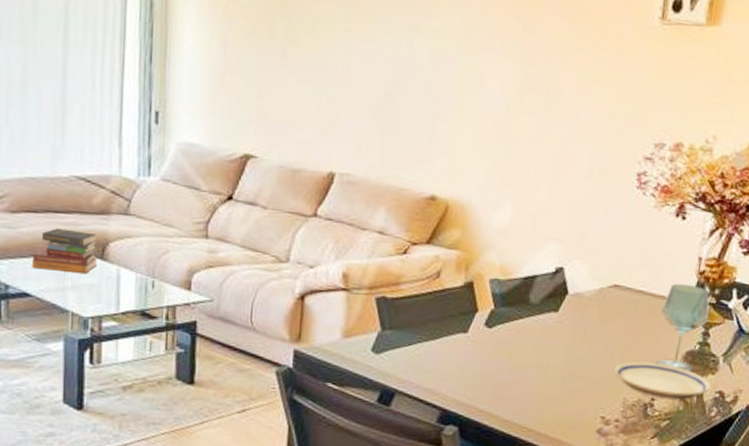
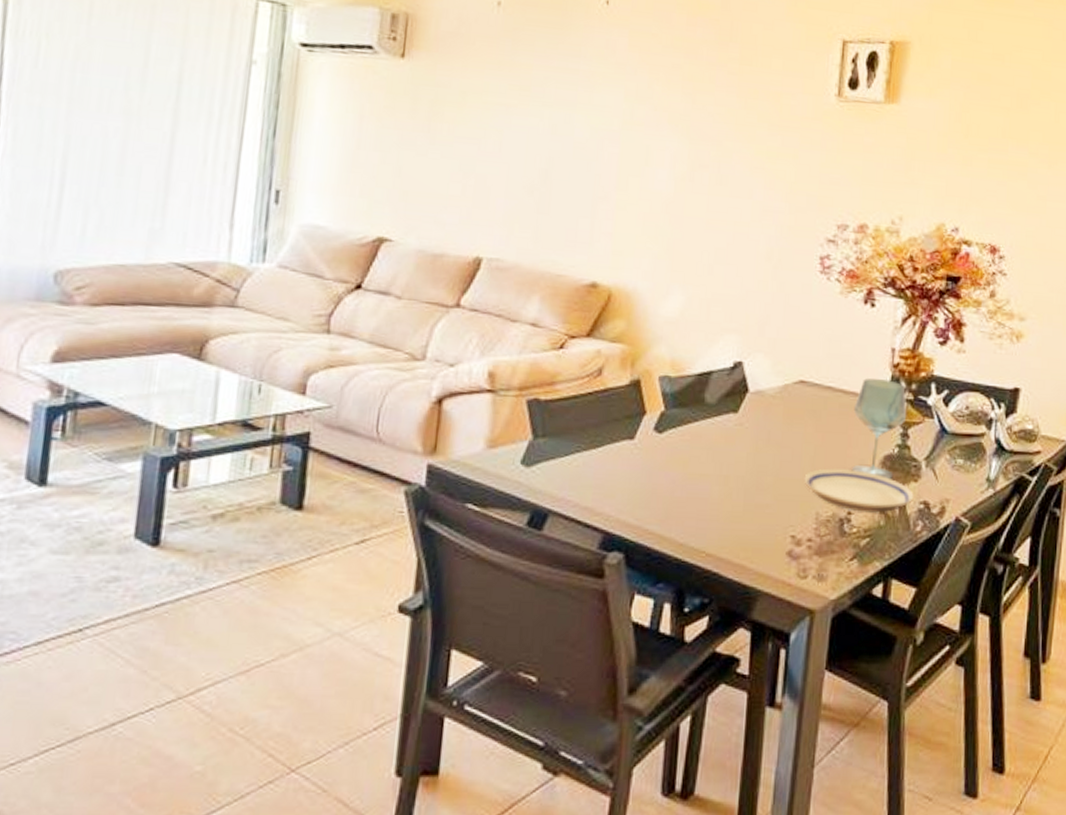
books: present [32,228,97,274] -> none [111,323,194,378]

